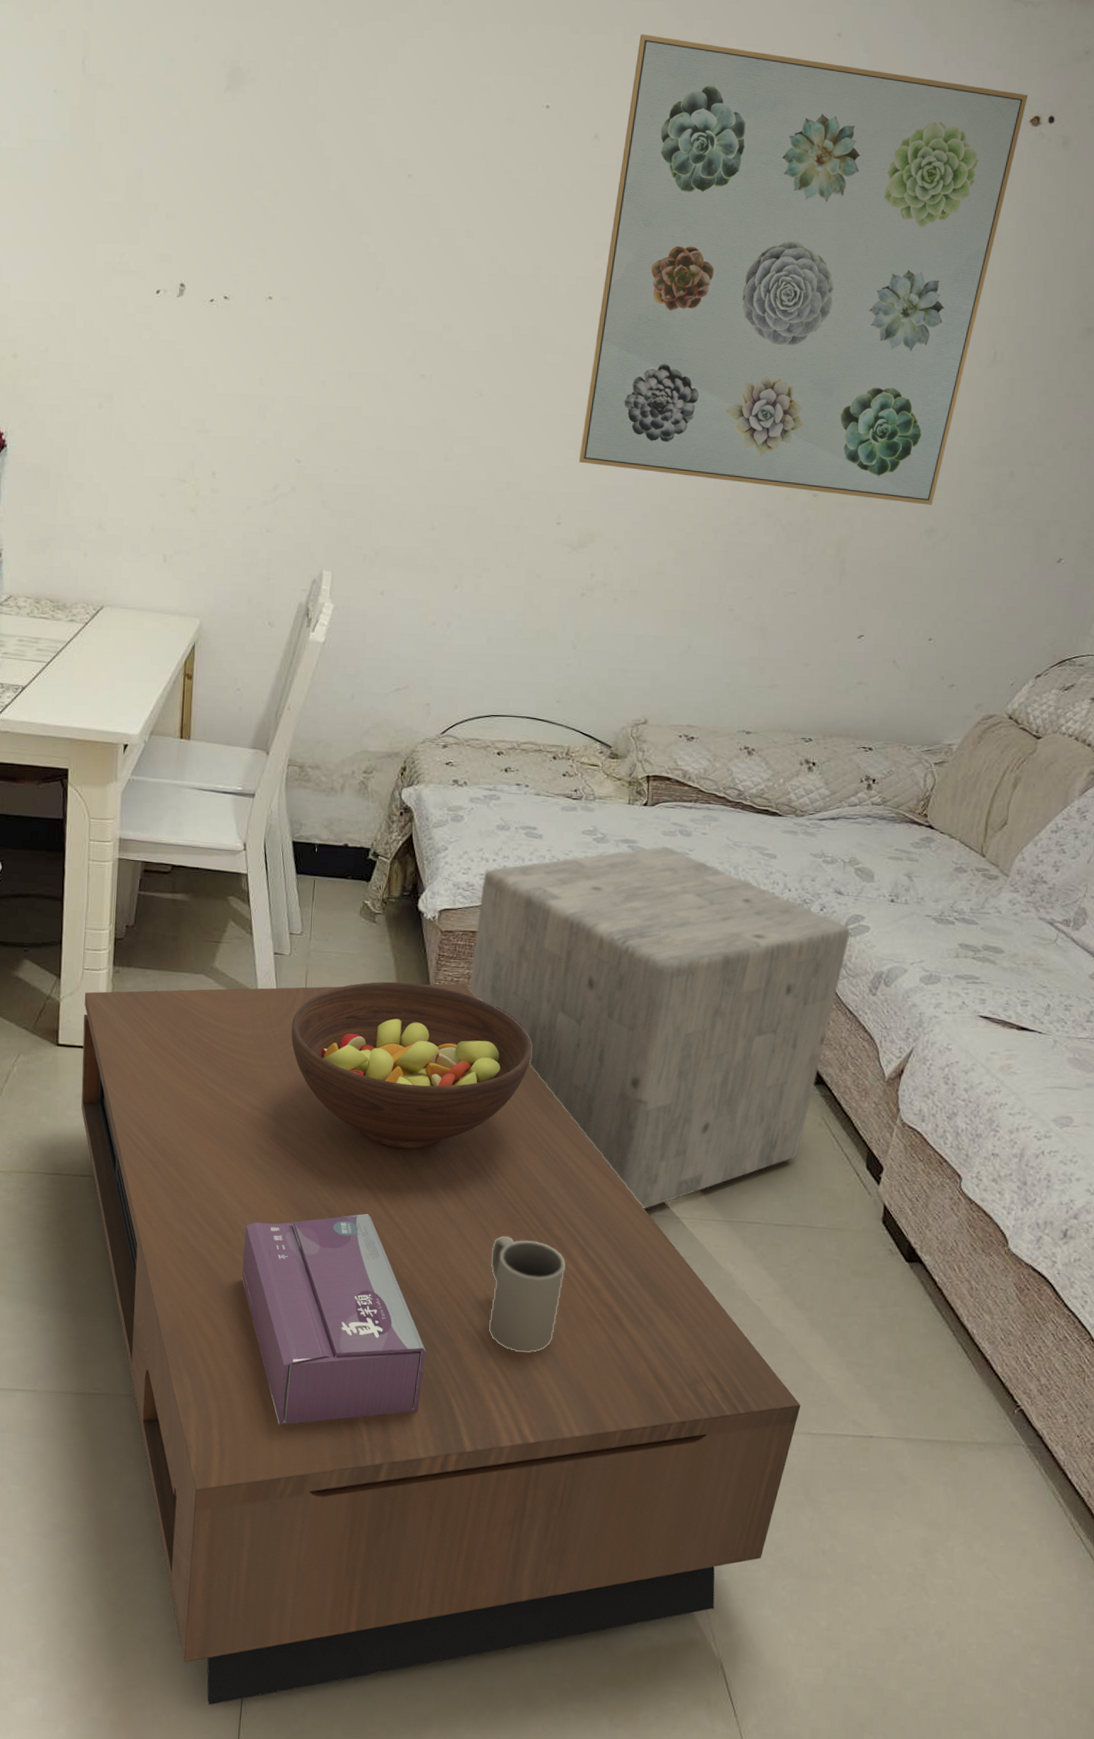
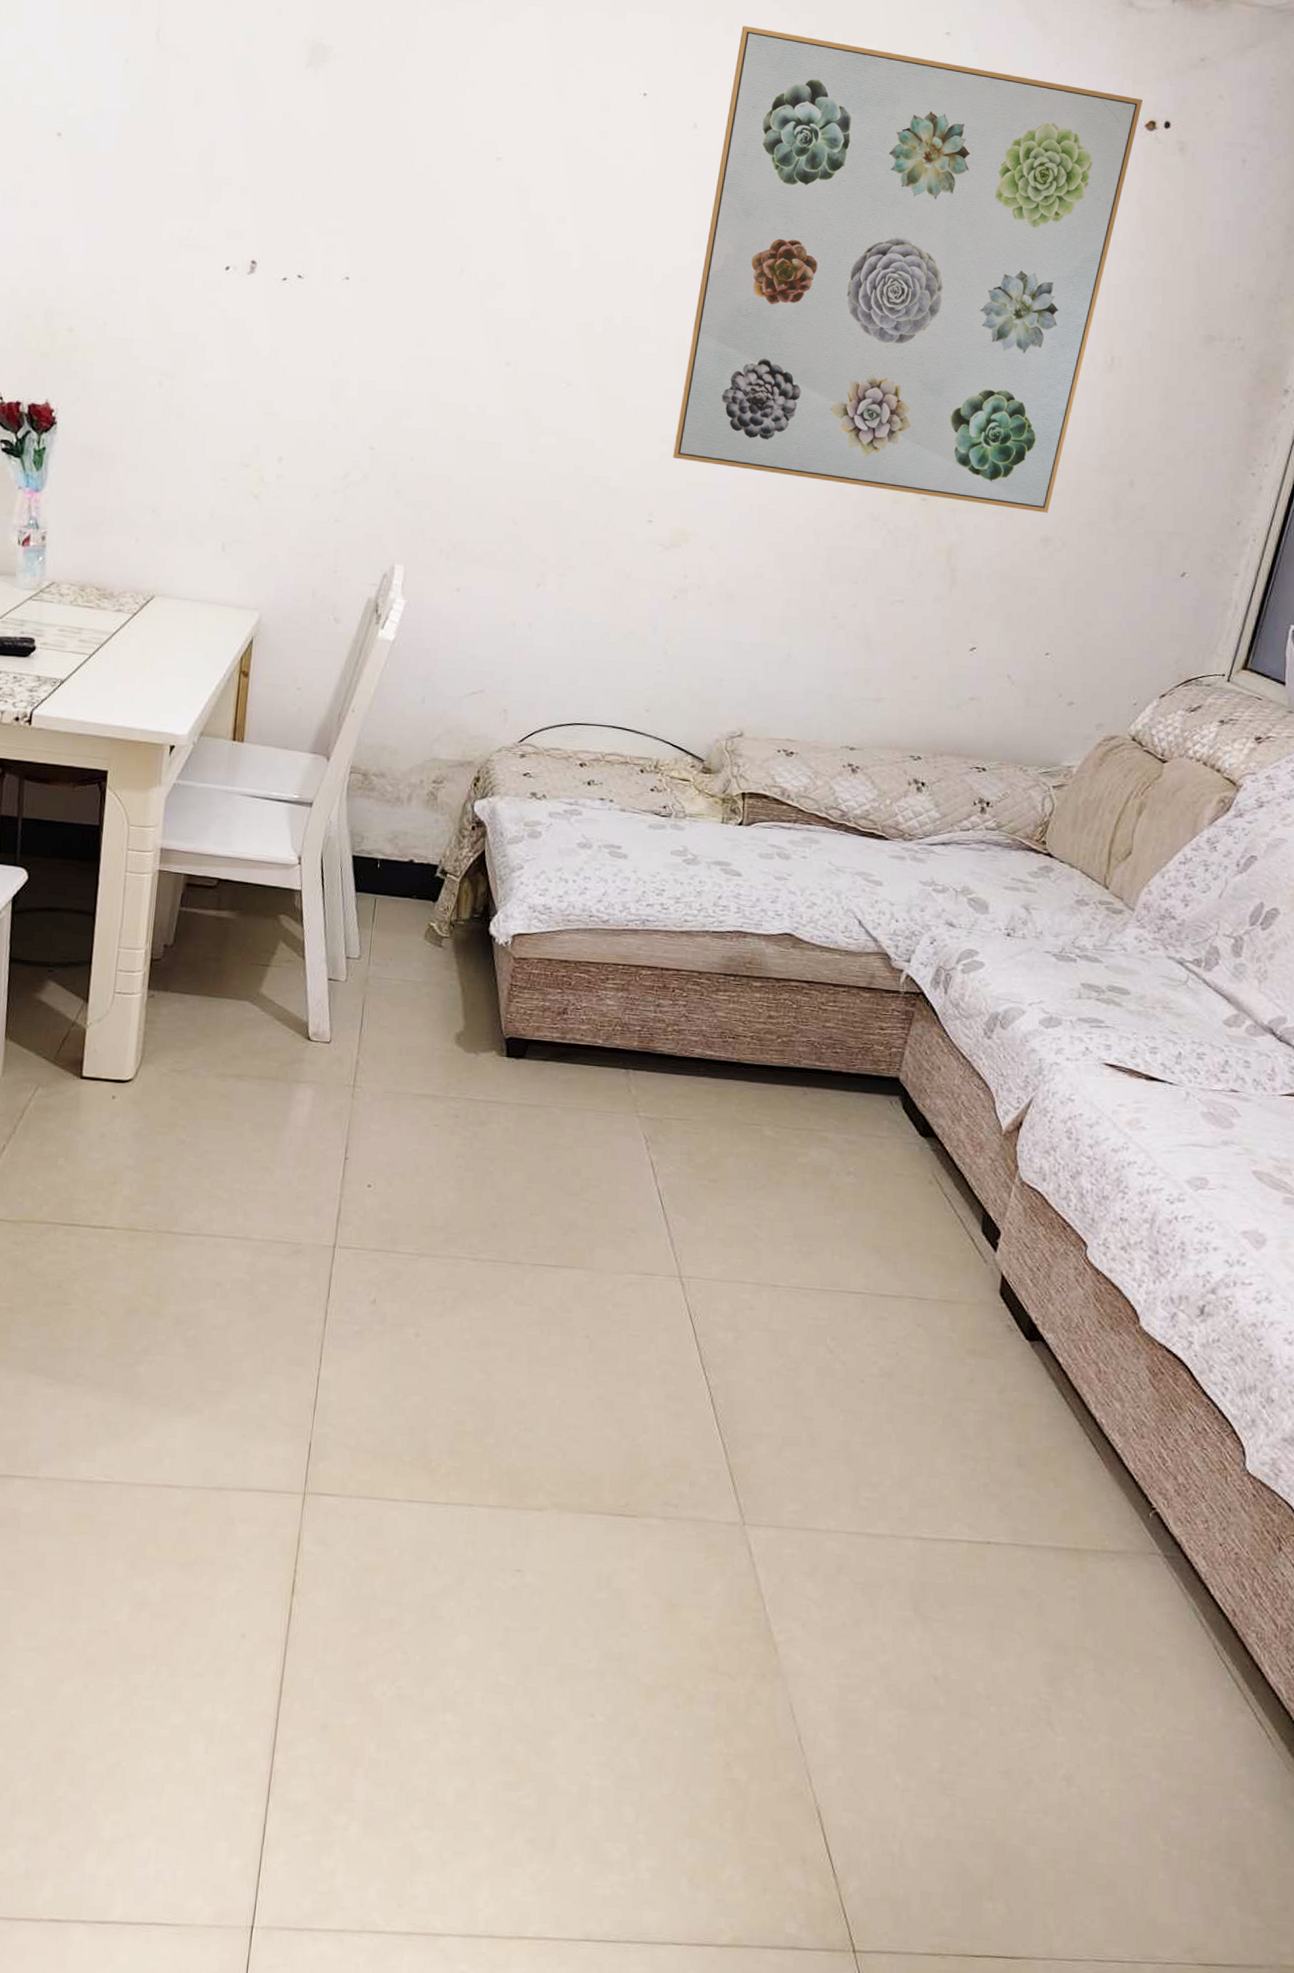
coffee table: present [81,983,801,1705] -> none [104,1016,910,1860]
tissue box: present [242,1214,427,1425] -> none [279,1276,487,1522]
fruit bowl: present [291,981,532,1149] -> none [344,1013,613,1203]
stool: present [469,846,851,1209] -> none [543,869,963,1275]
mug: present [489,1236,565,1353] -> none [558,1304,645,1440]

